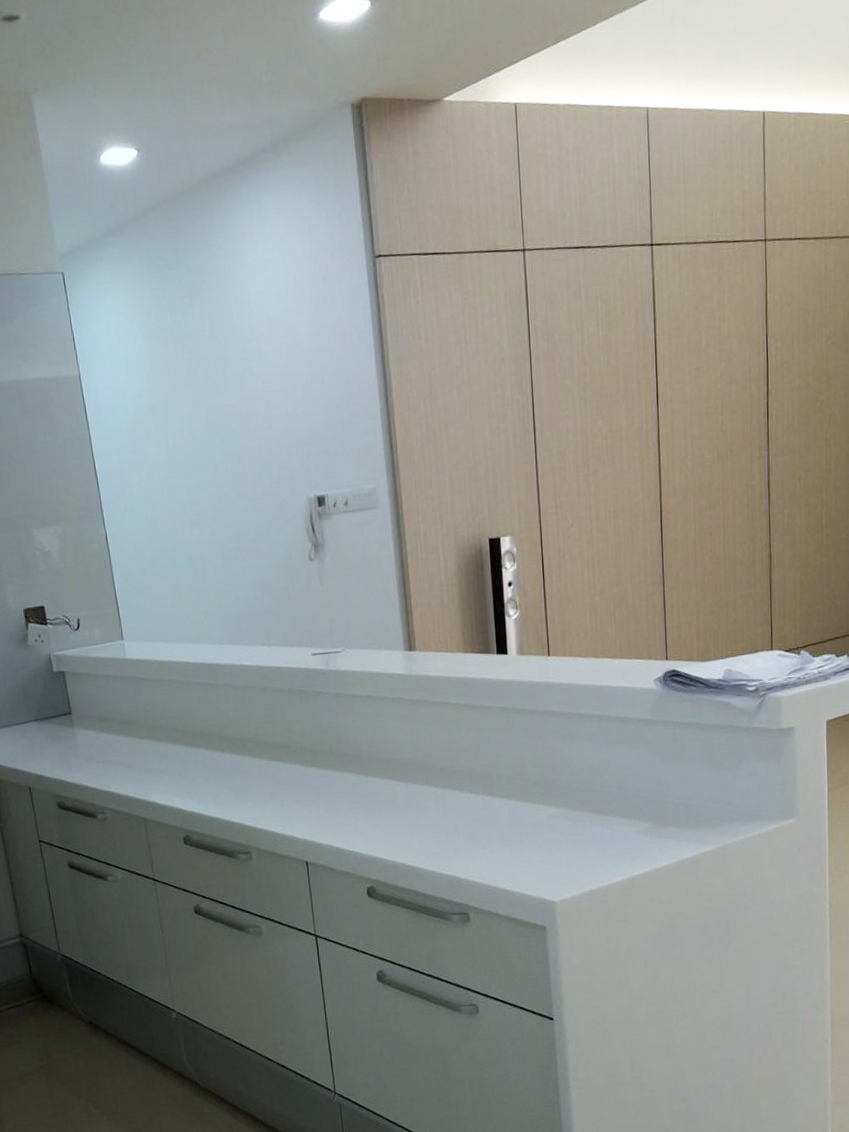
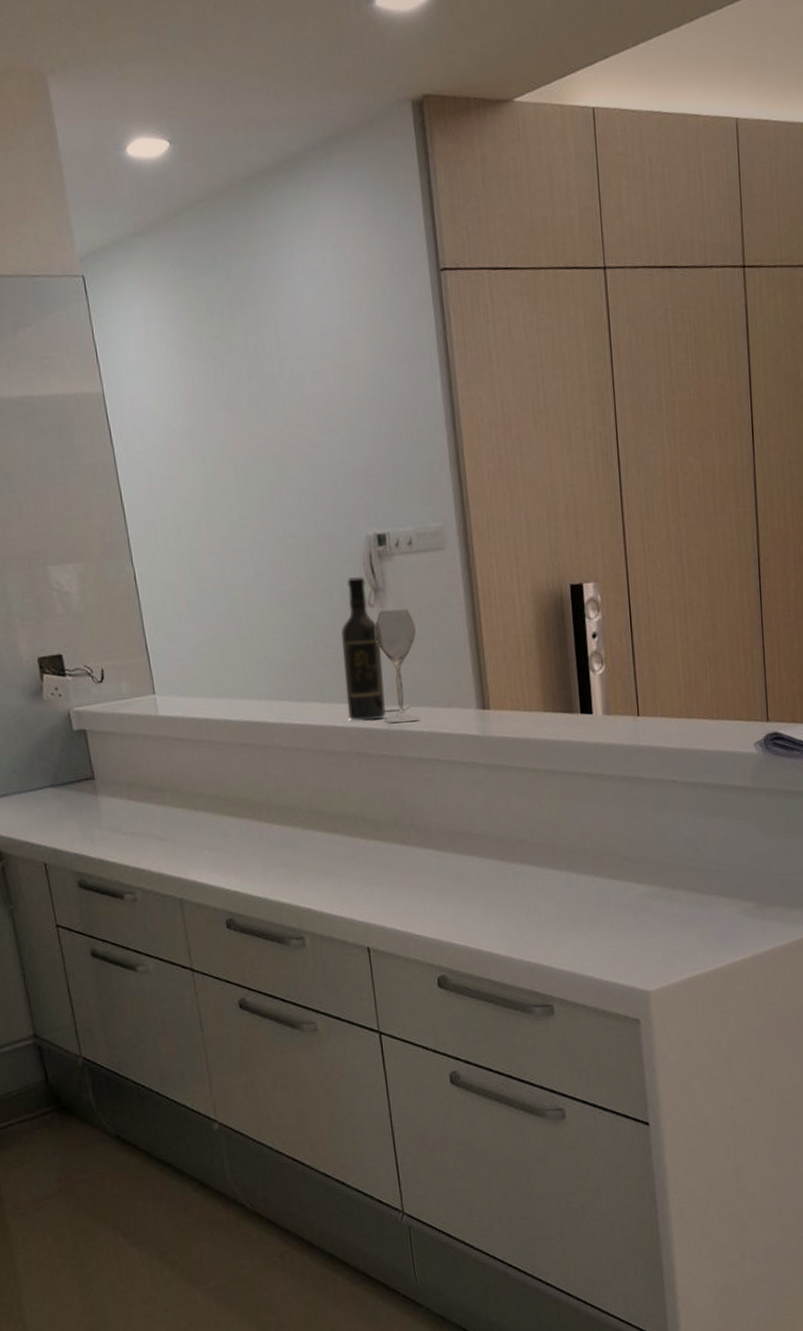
wine bottle: none [285,534,325,663] -> present [341,577,387,722]
wineglass: none [314,562,354,664] -> present [374,609,420,723]

